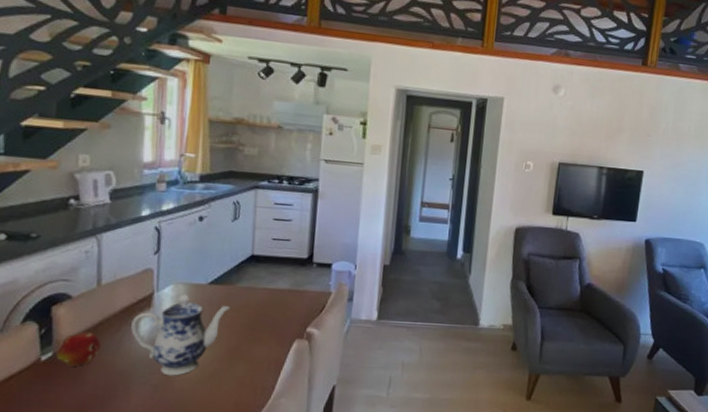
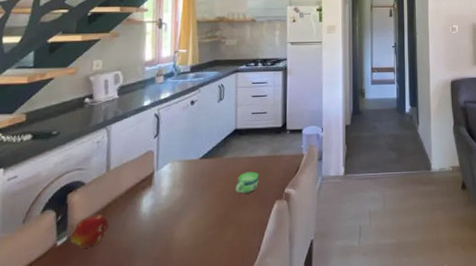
teapot: present [131,294,230,376] -> none [135,170,219,248]
cup: none [248,304,278,328] -> present [235,171,259,194]

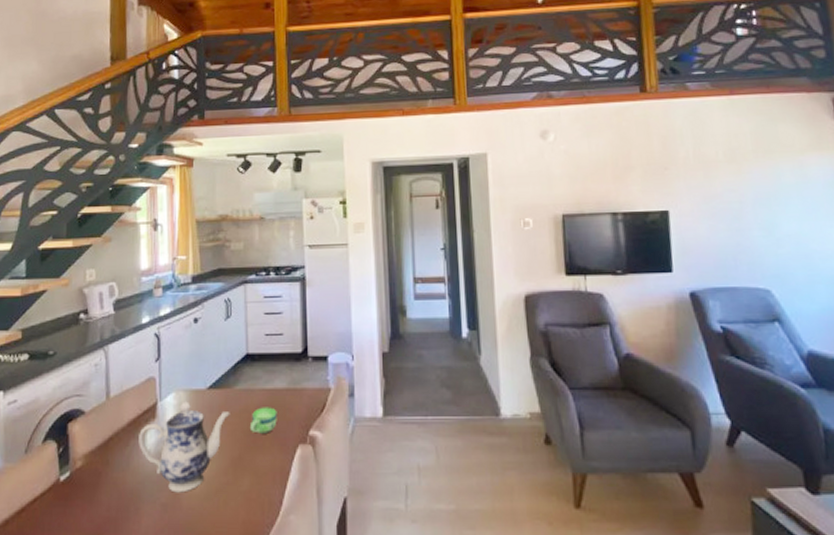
fruit: present [71,214,108,249] -> none [74,448,111,486]
teapot: none [135,170,219,248] -> present [139,401,230,493]

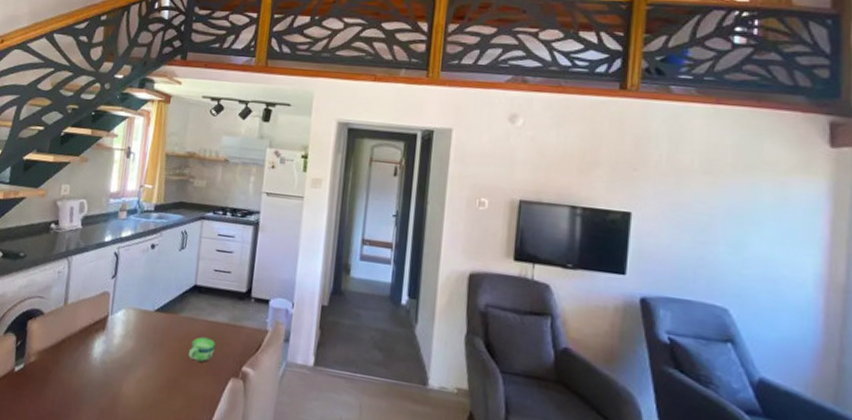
teapot: present [139,401,230,493] -> none [87,319,172,402]

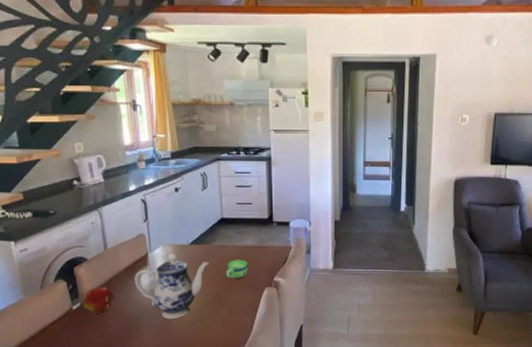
fruit: none [26,347,61,381] -> present [83,286,114,314]
teapot: none [87,319,172,402] -> present [134,253,209,319]

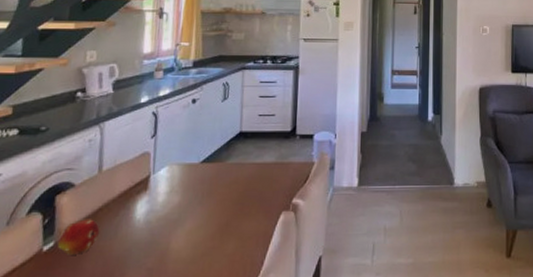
teapot: present [134,253,209,319] -> none [128,174,221,258]
cup: present [225,259,248,279] -> none [238,179,265,203]

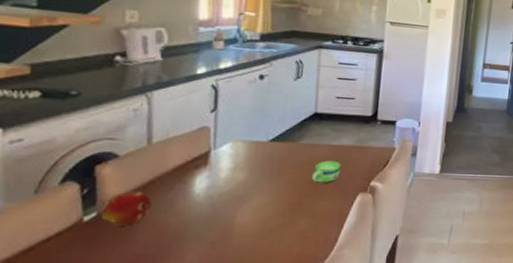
cup: none [238,179,265,203] -> present [311,160,341,183]

